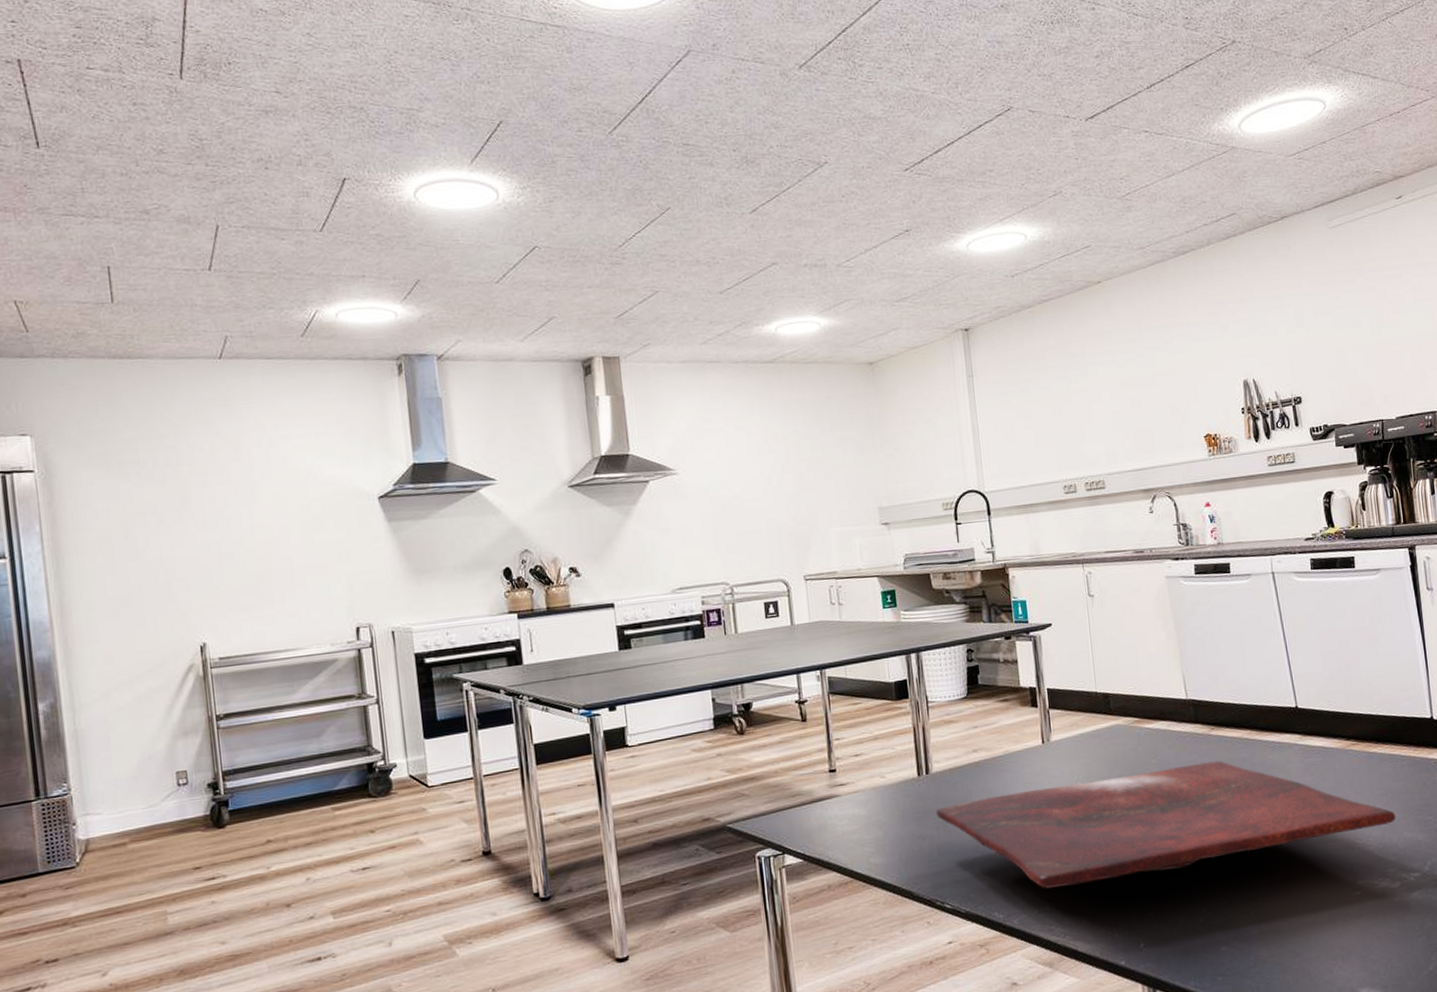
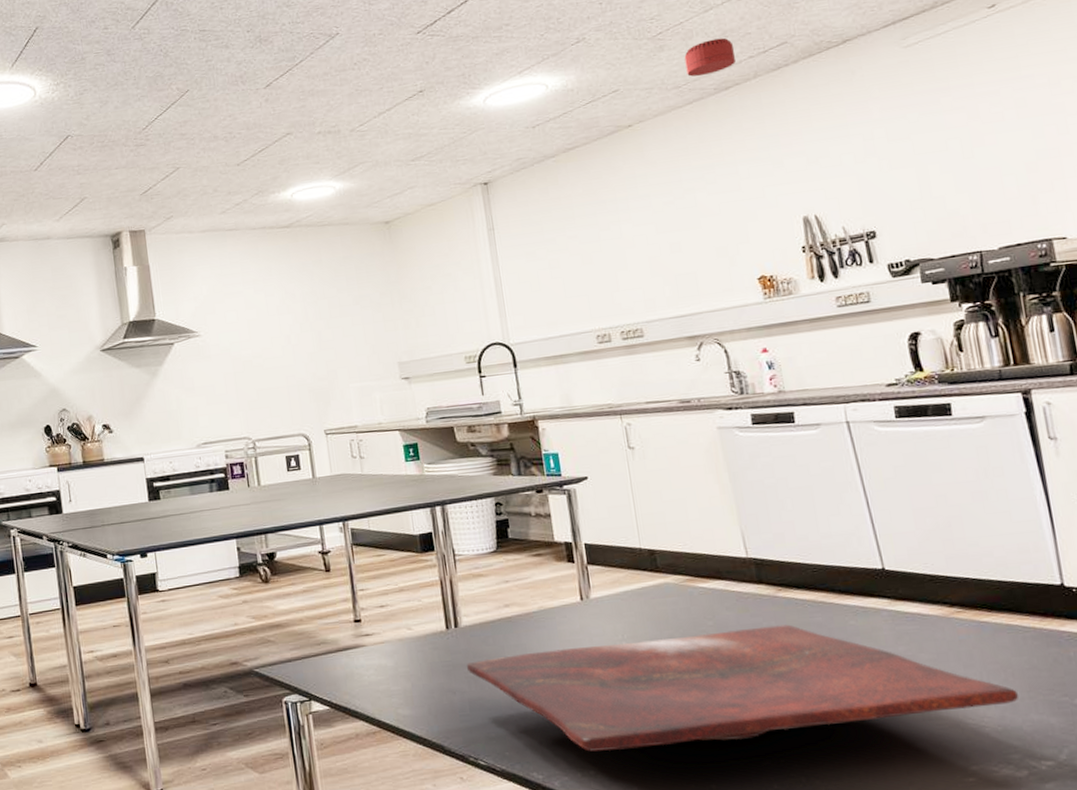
smoke detector: none [1148,204,1192,240] -> present [684,37,736,77]

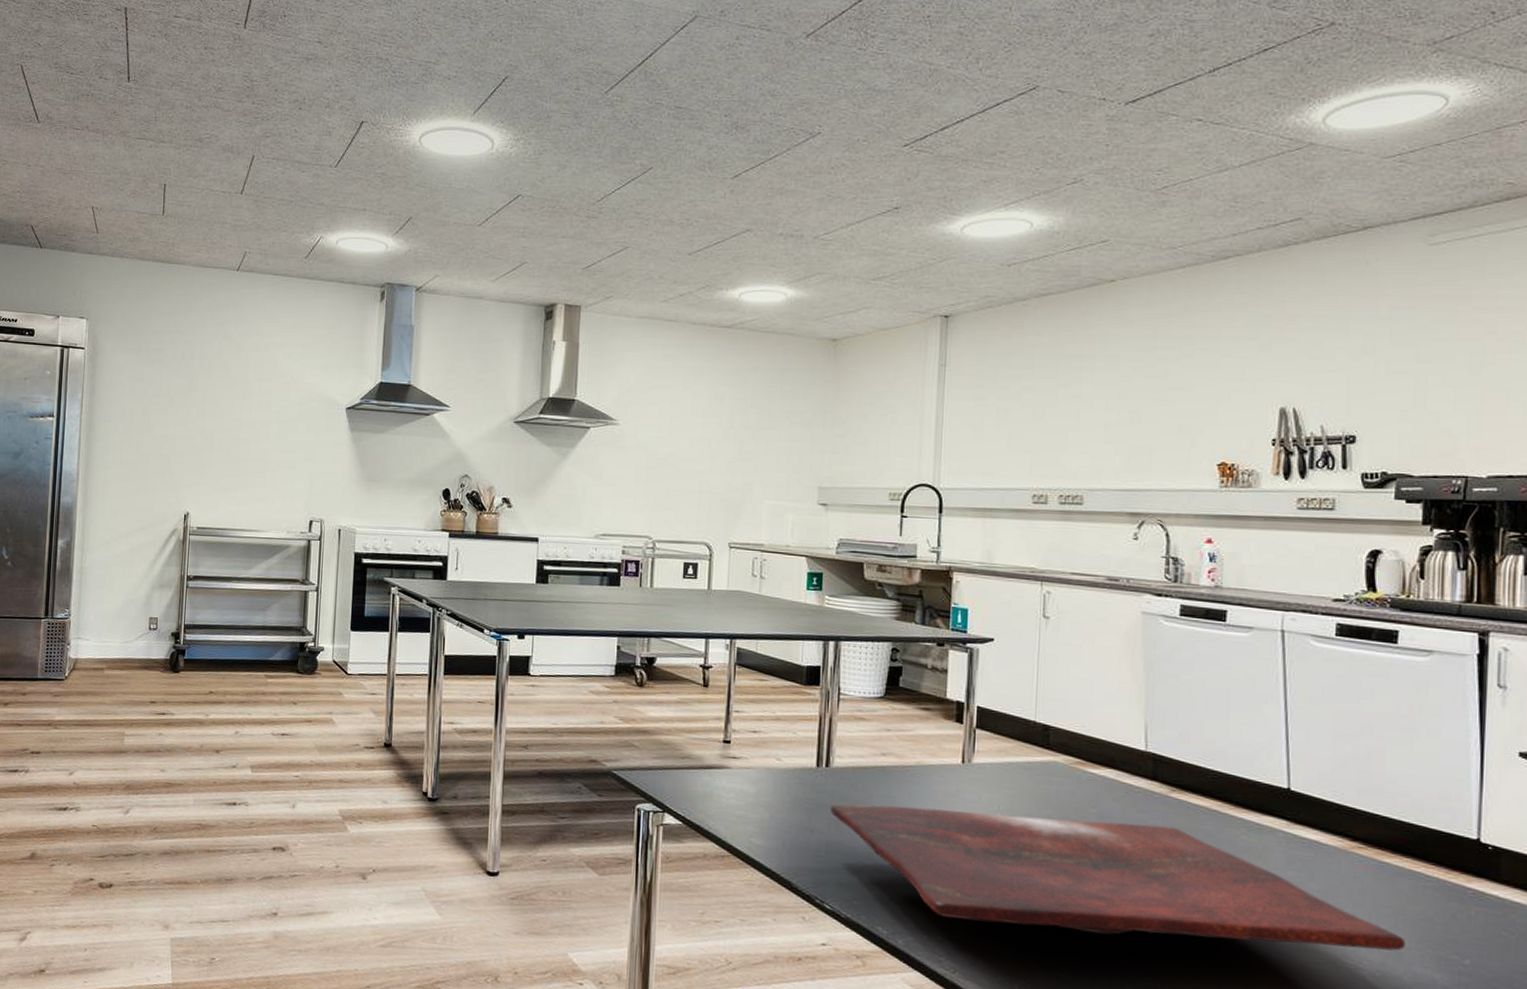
smoke detector: present [684,37,736,77] -> none [1186,203,1242,240]

